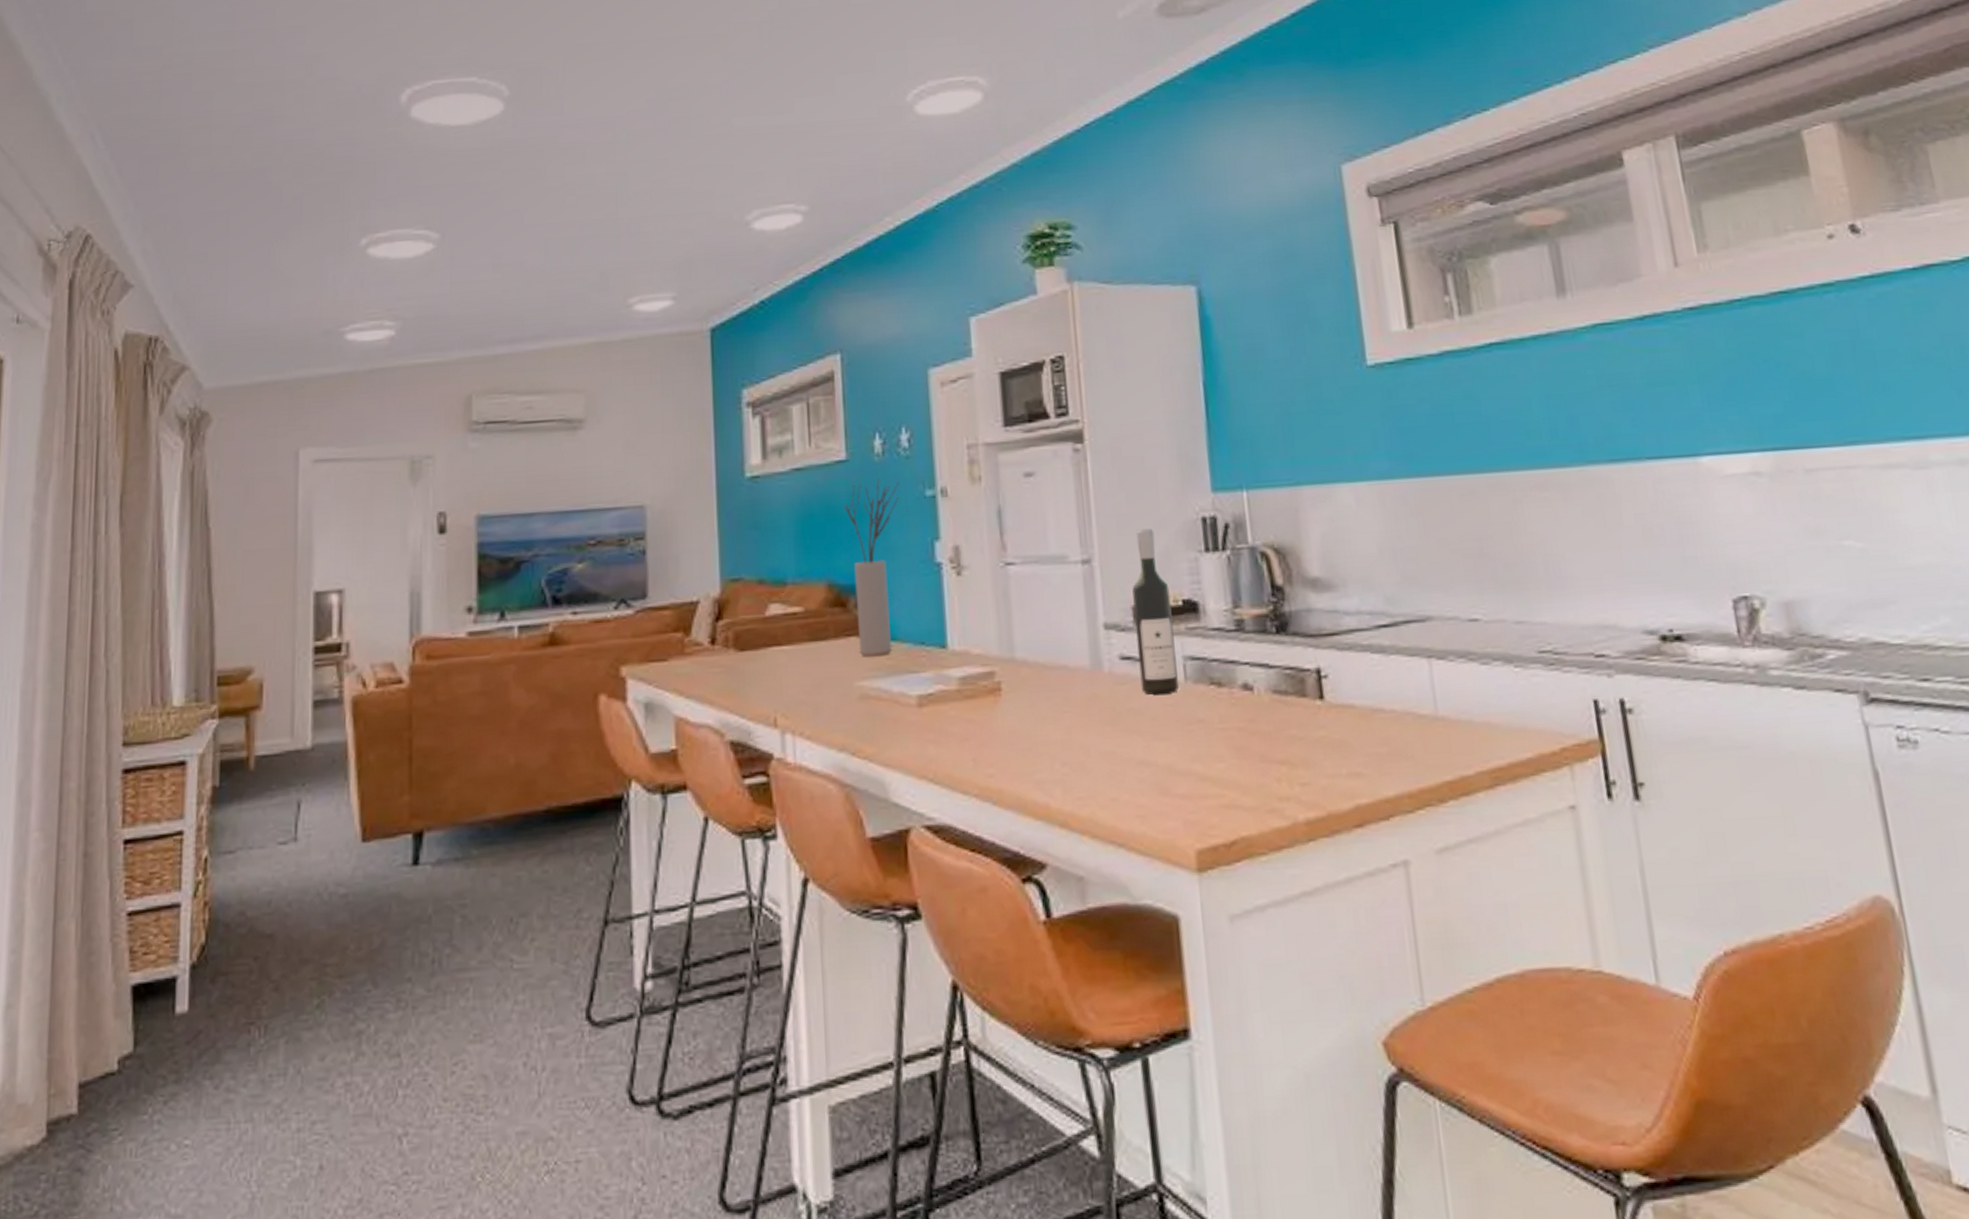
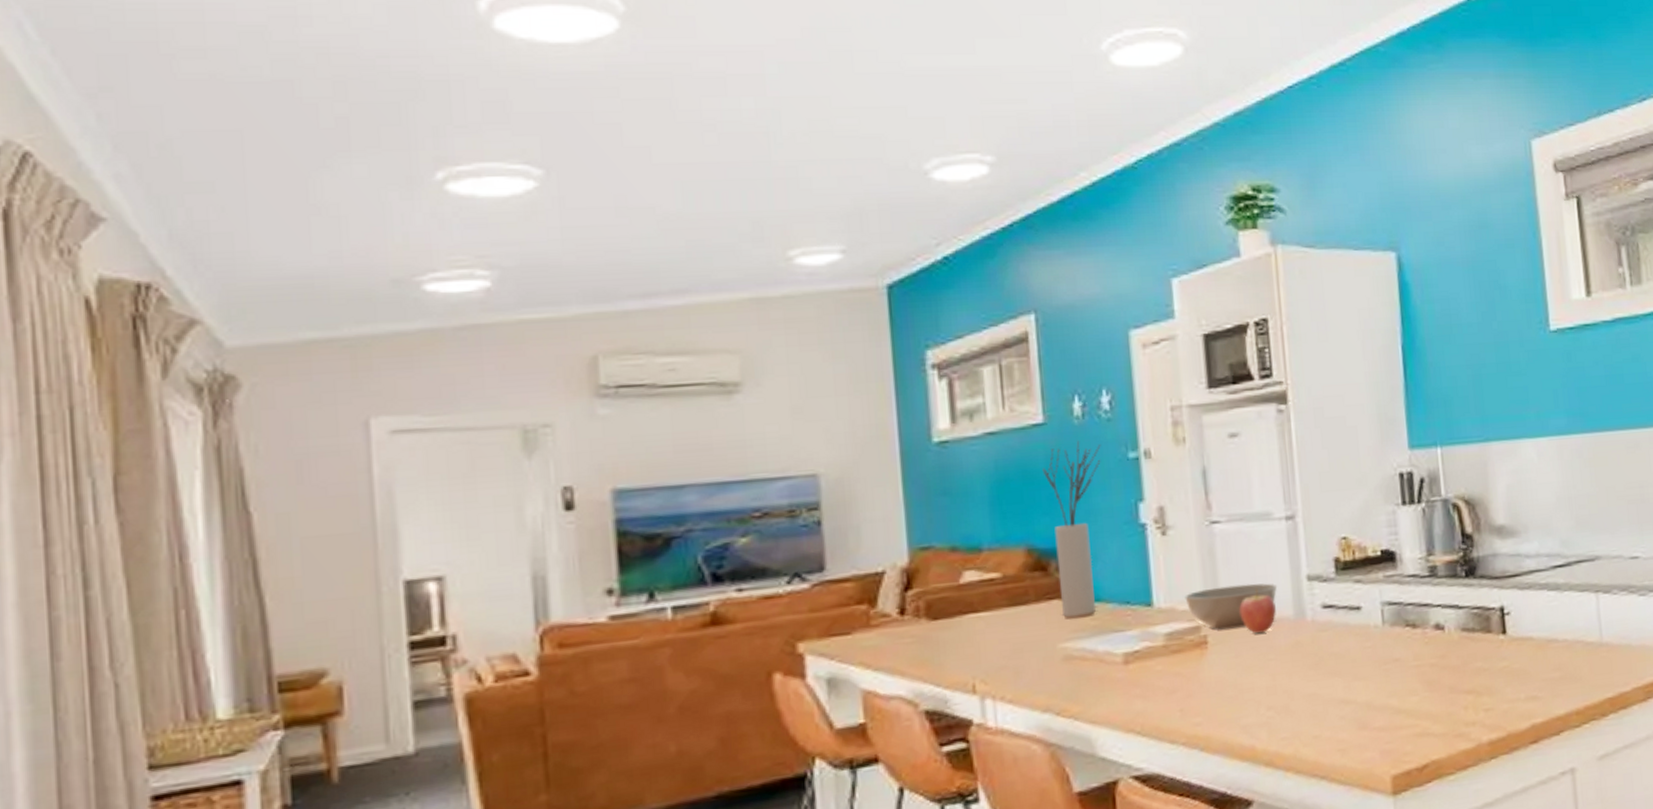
bowl: none [979,629,1074,677] -> present [1185,583,1278,630]
fruit: none [1034,633,1072,683] -> present [1239,587,1276,634]
bottle: present [1132,529,1179,695] -> none [1334,485,1377,639]

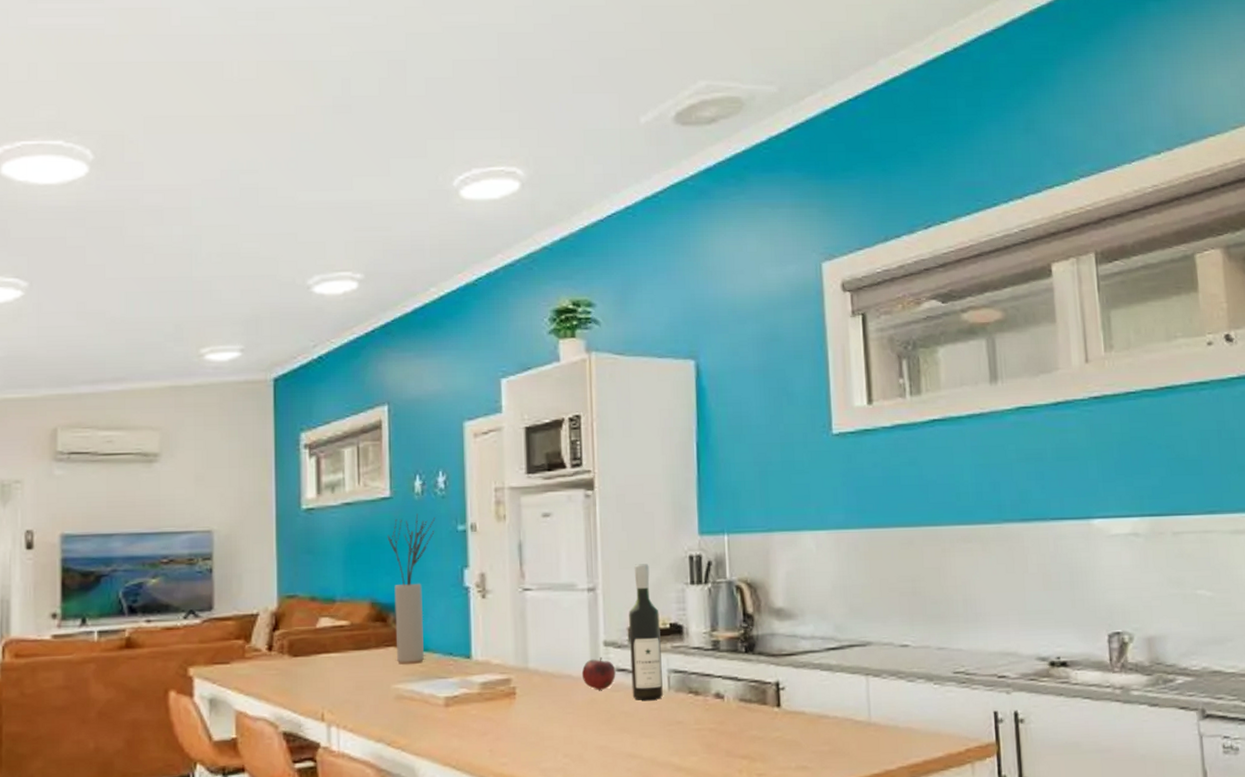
bowl: present [1185,583,1278,630] -> none [498,645,578,683]
fruit: present [1239,587,1276,634] -> none [544,648,576,689]
fruit: none [1283,594,1323,631] -> present [581,657,616,690]
bottle: none [1334,485,1377,639] -> present [629,564,663,700]

